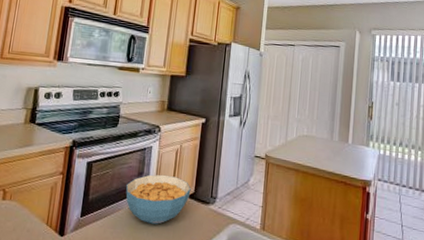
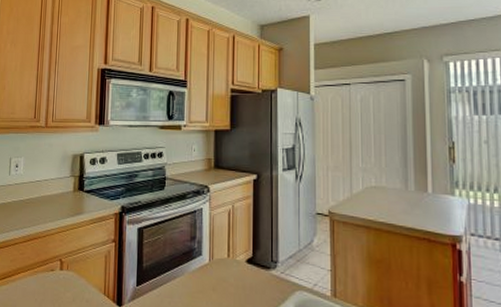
cereal bowl: present [125,174,191,224] -> none [179,238,249,293]

